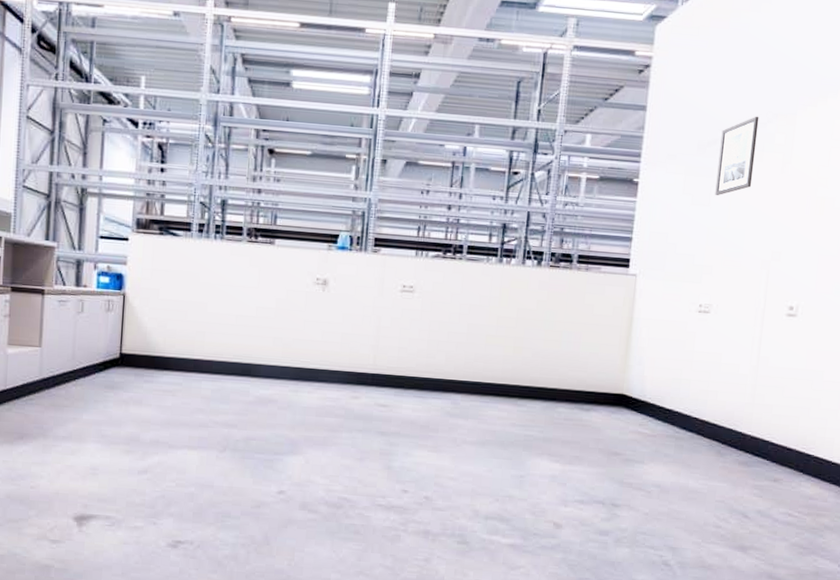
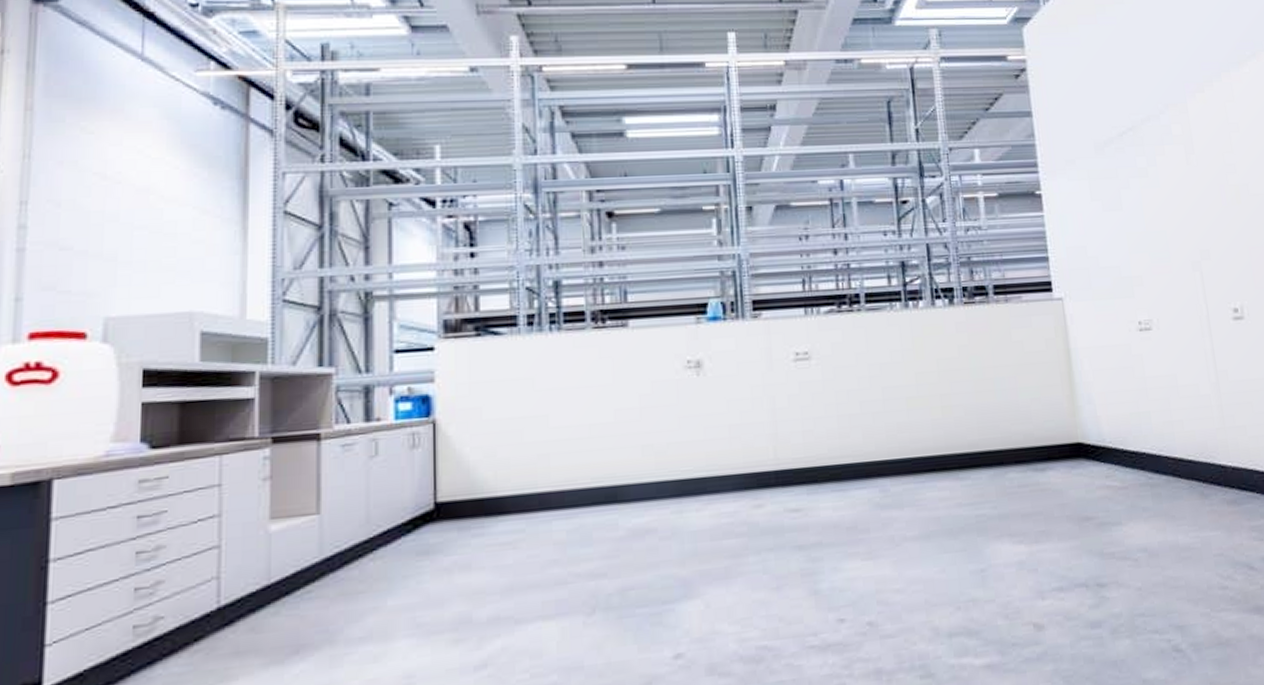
wall art: present [715,116,759,195] -> none [1115,108,1161,197]

